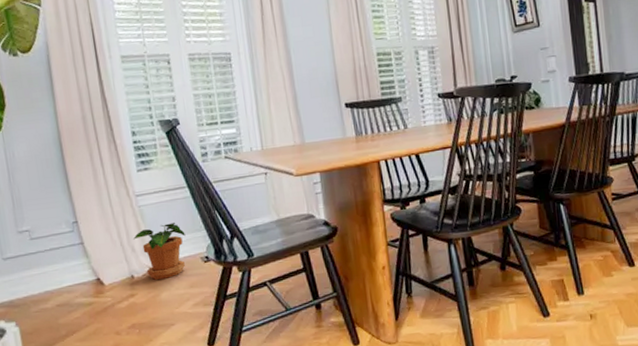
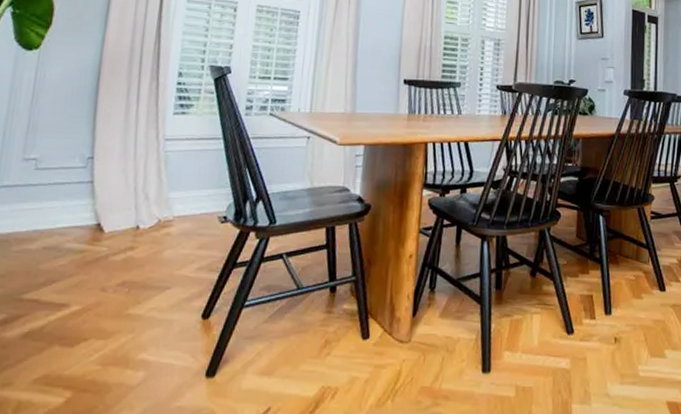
potted plant: present [133,223,186,280] -> none [150,174,208,235]

